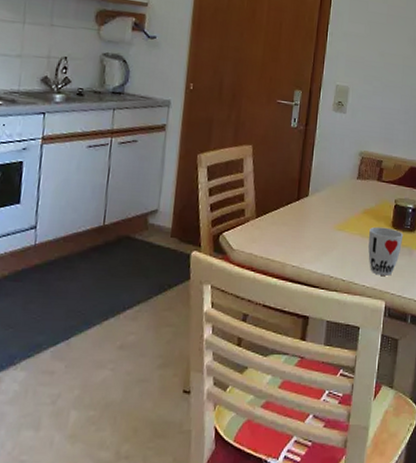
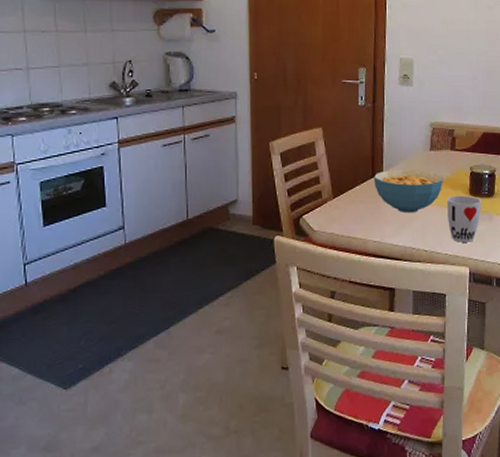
cereal bowl: none [298,194,367,241] -> present [373,169,443,213]

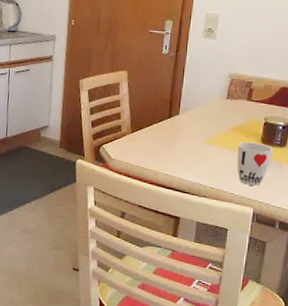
cereal bowl: present [373,169,443,213] -> none [170,113,237,154]

